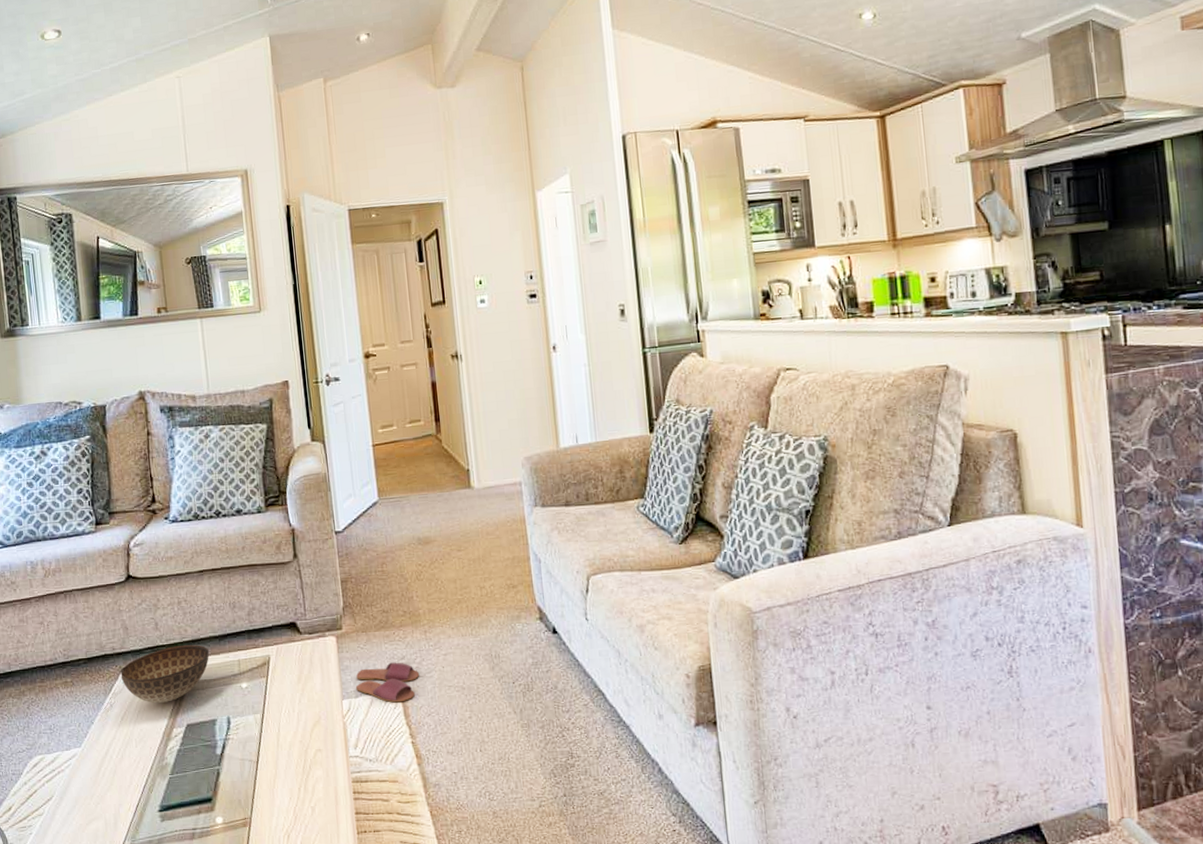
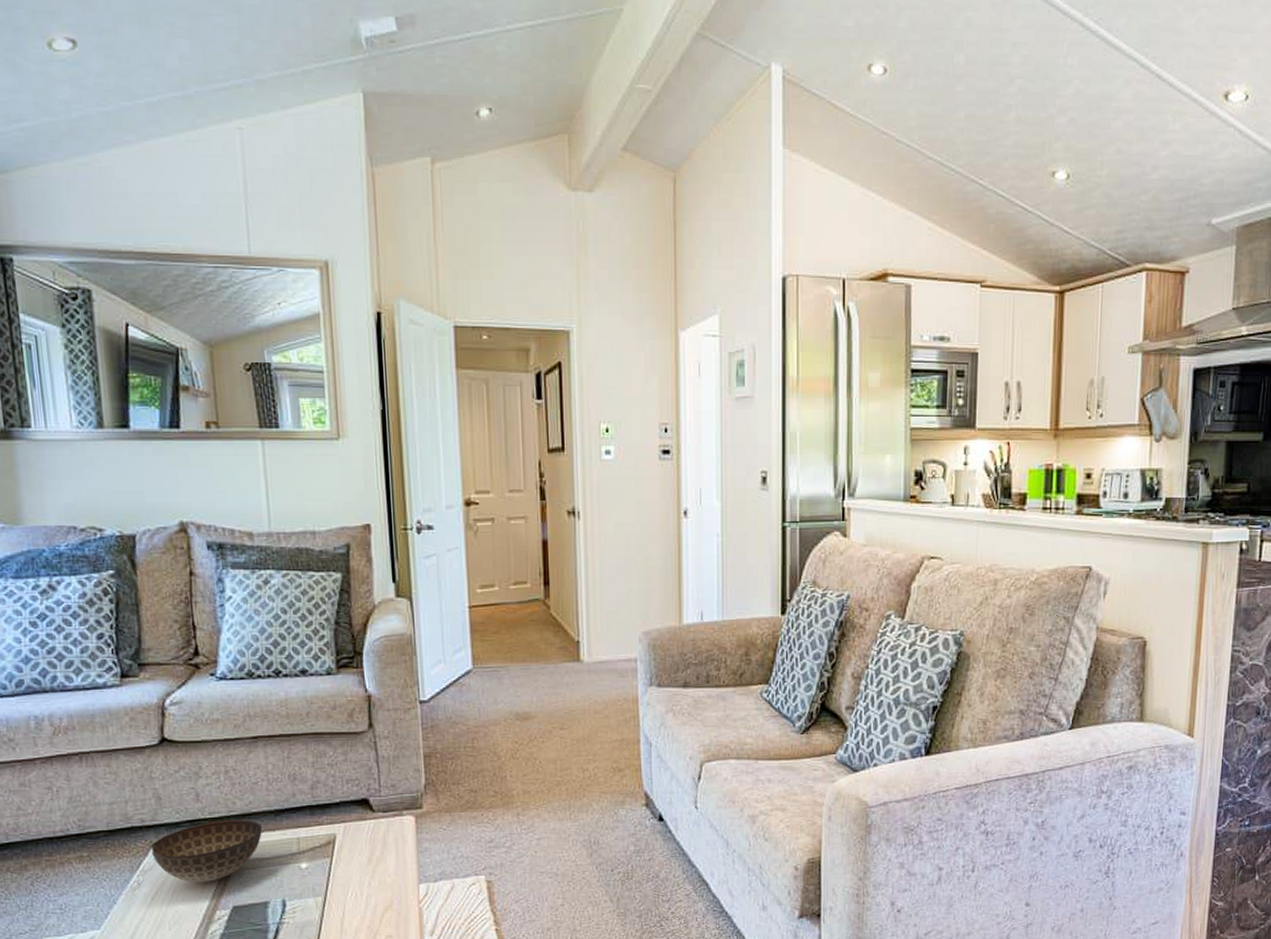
slippers: present [355,662,420,703] -> none [435,845,509,888]

